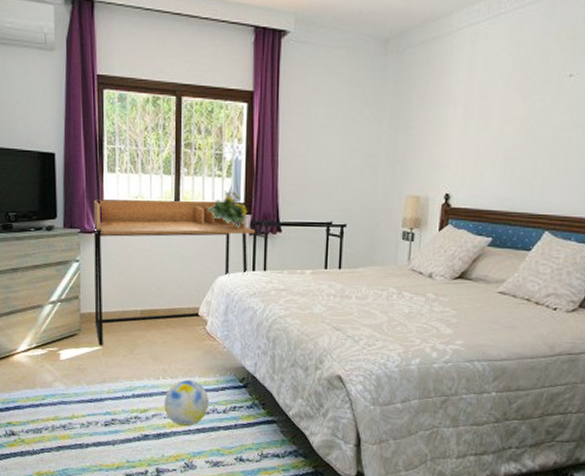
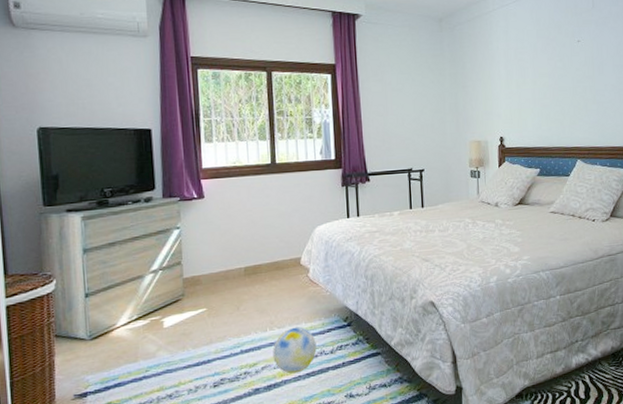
desk: present [93,199,256,346] -> none [192,159,348,308]
flowering plant: present [207,191,248,228] -> none [302,149,339,181]

